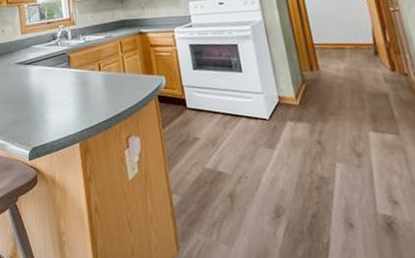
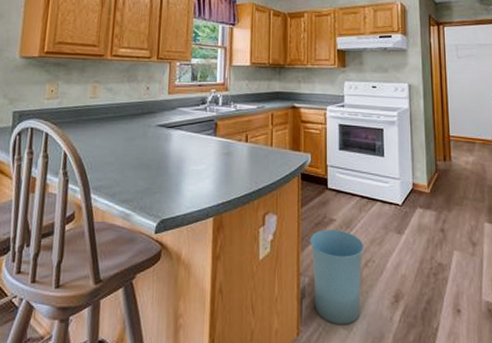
waste bin: none [176,148,241,241] -> present [310,230,364,325]

